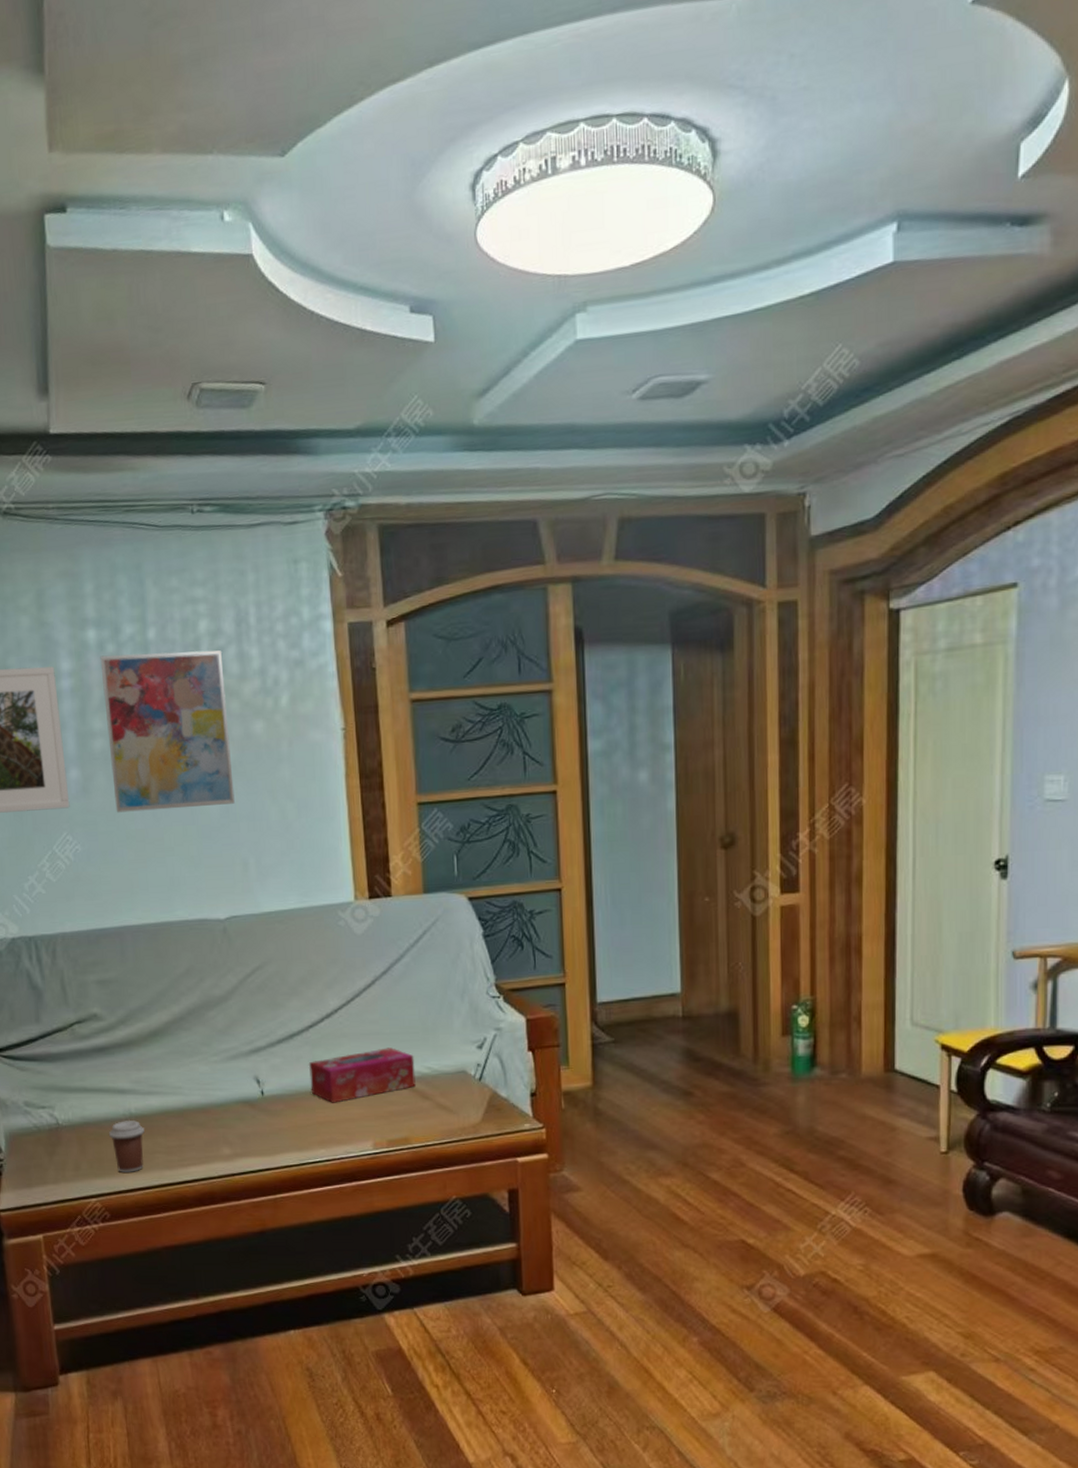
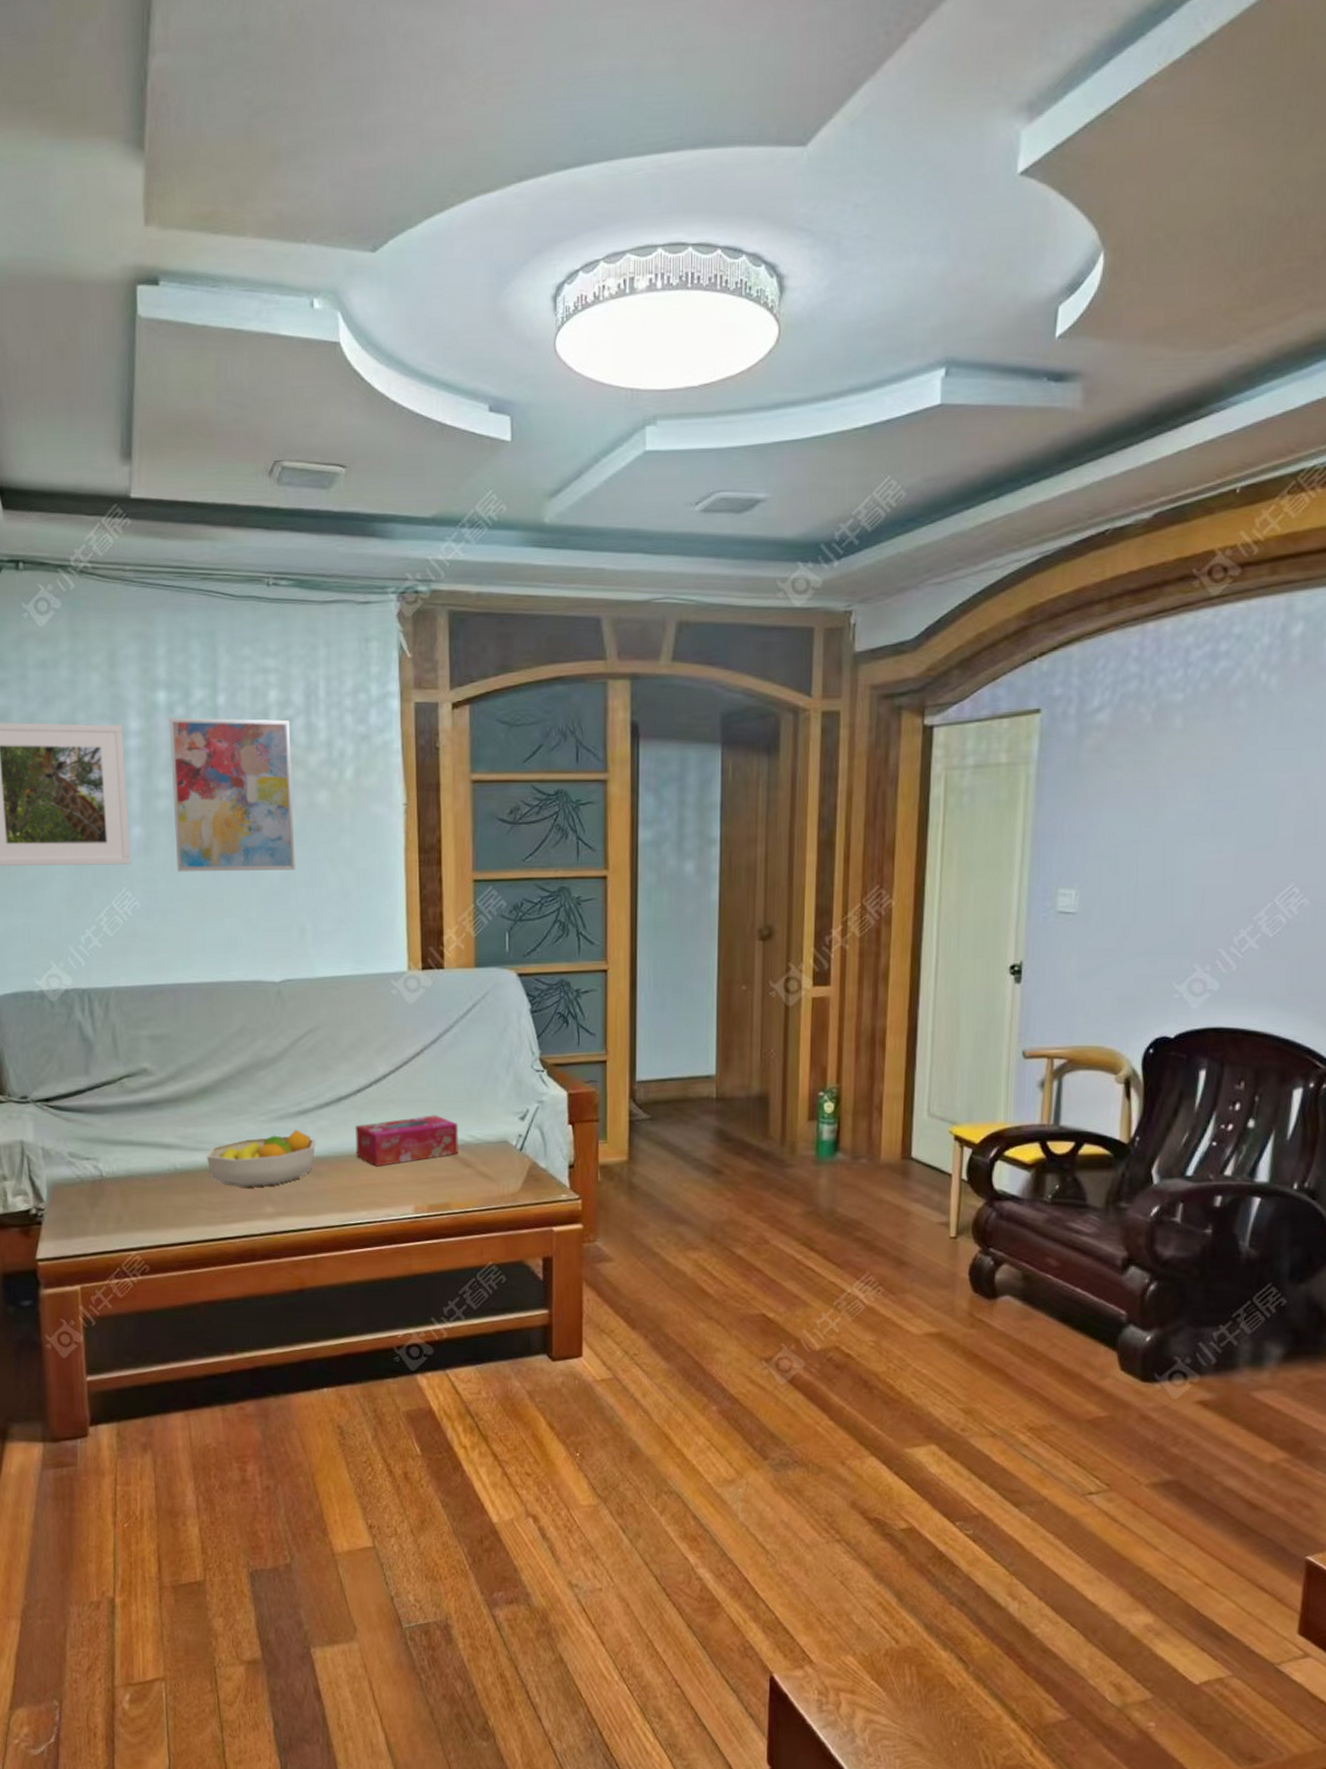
coffee cup: present [108,1119,145,1172] -> none [152,1174,188,1227]
fruit bowl: none [160,1069,270,1130] -> present [206,1129,316,1188]

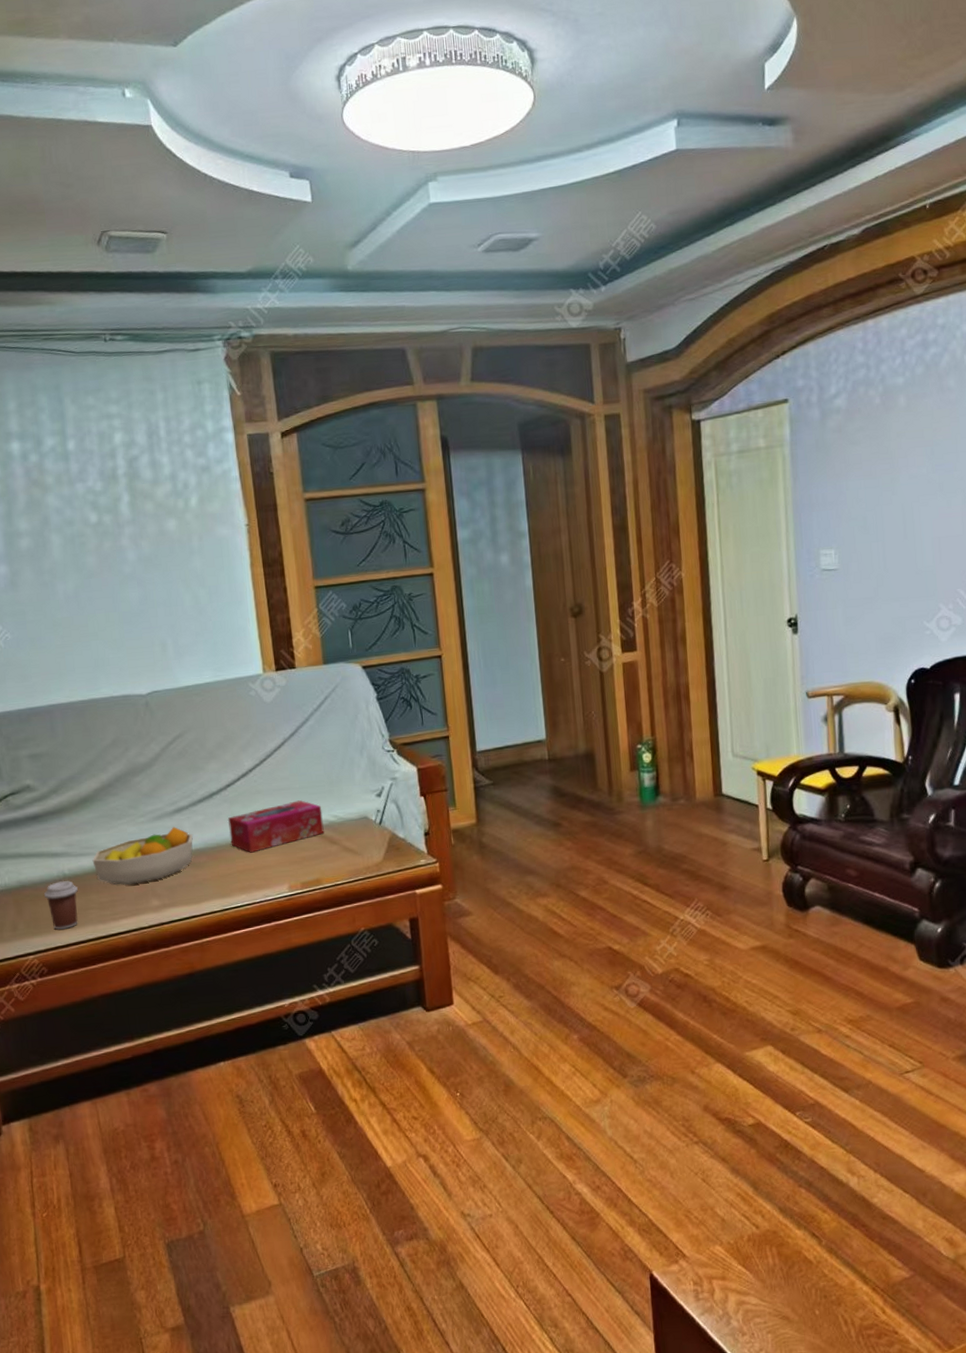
coffee cup: none [152,1174,188,1227] -> present [43,880,78,930]
wall art: present [169,717,295,872] -> none [24,459,152,603]

